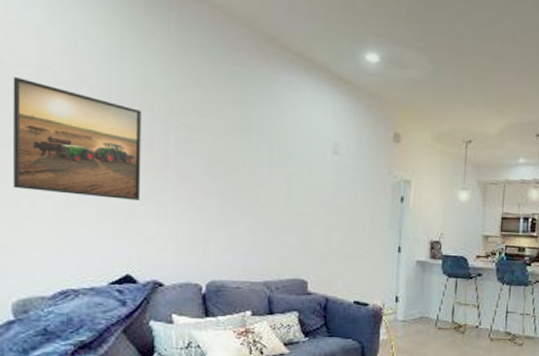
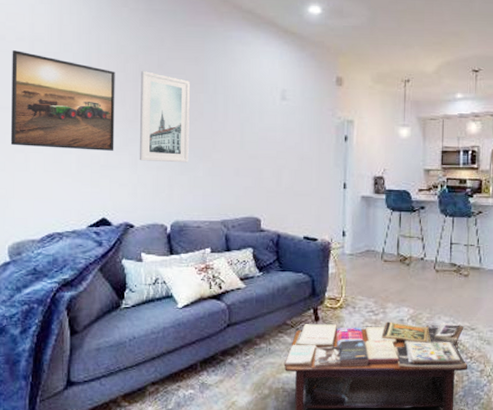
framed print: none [169,112,230,218] -> present [139,71,190,163]

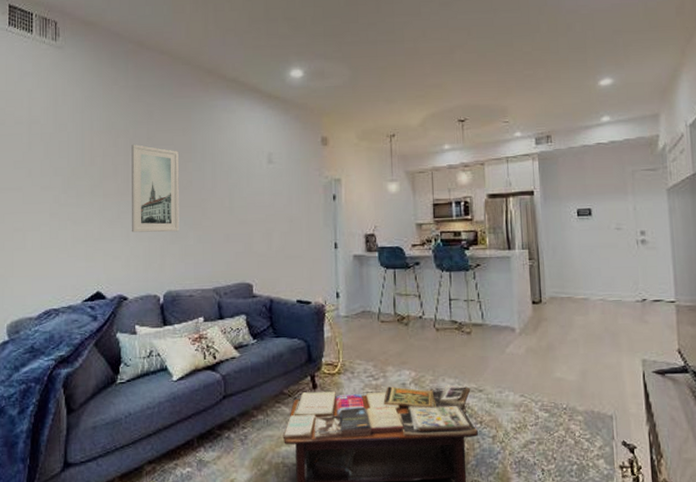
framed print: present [10,50,115,151] -> none [9,134,107,225]

